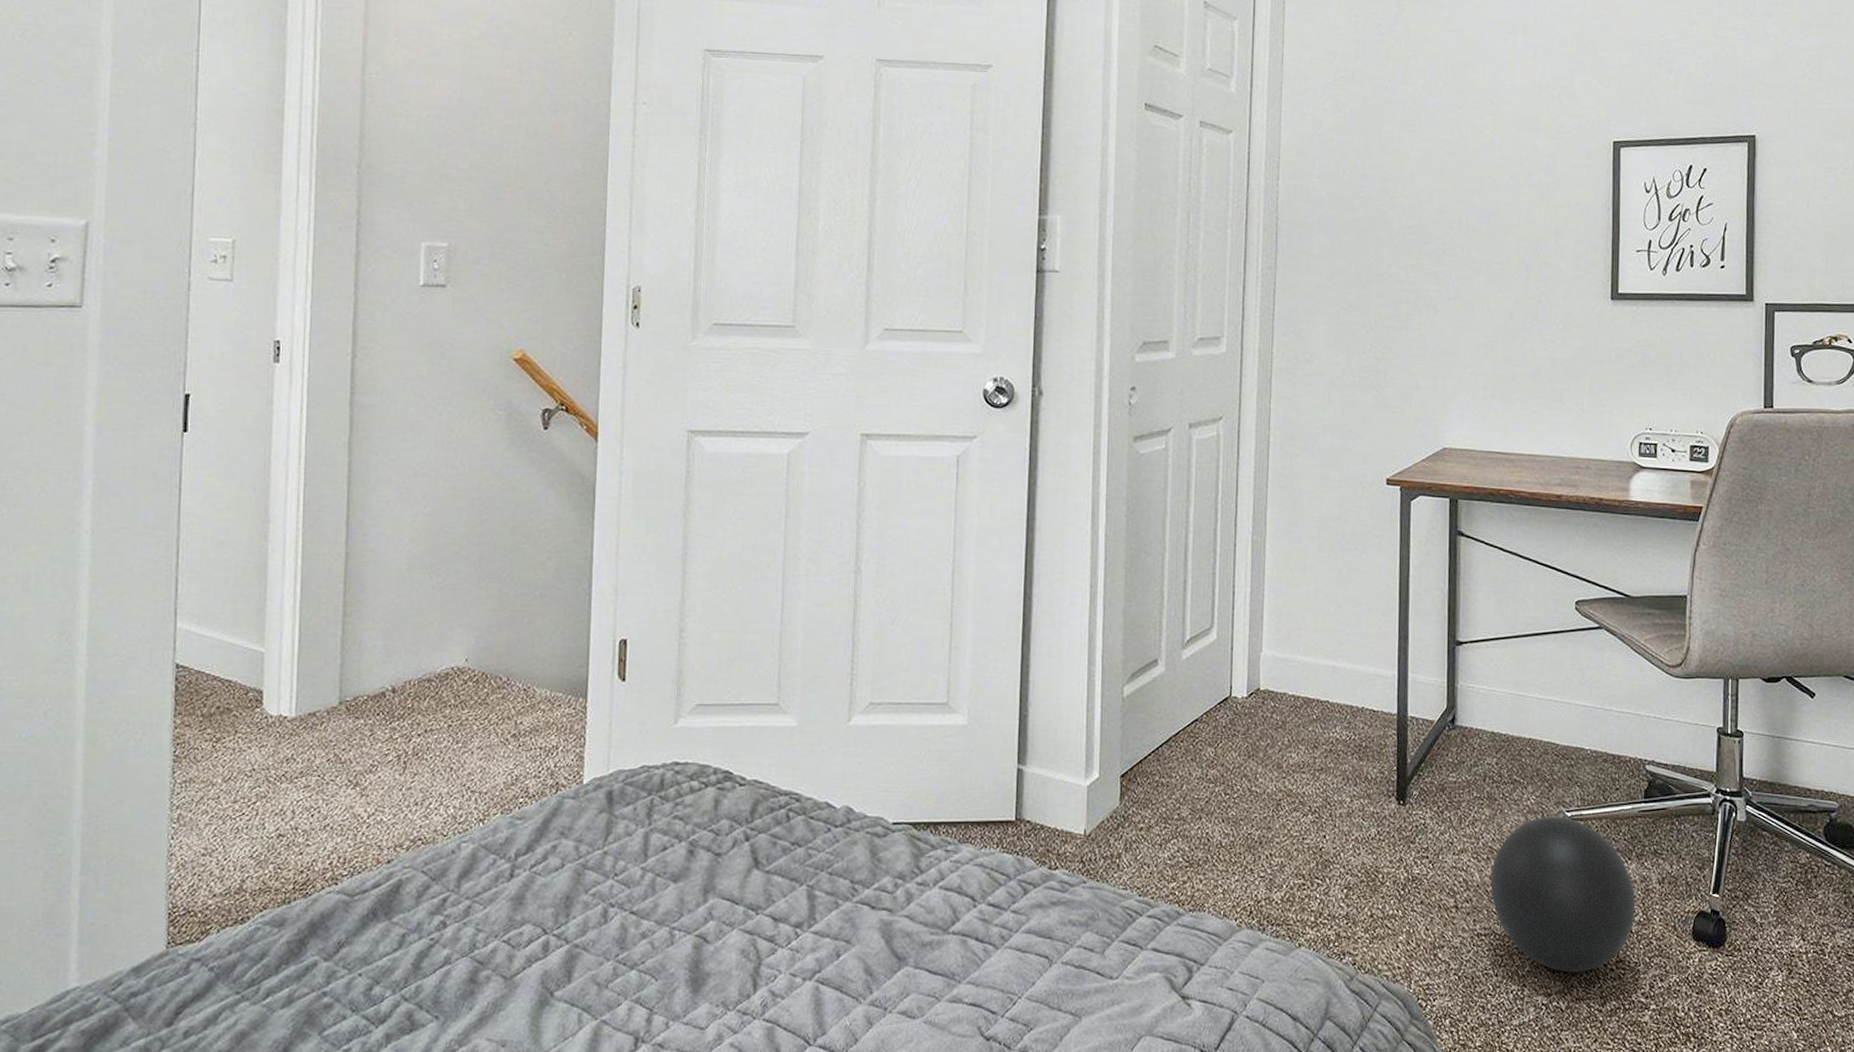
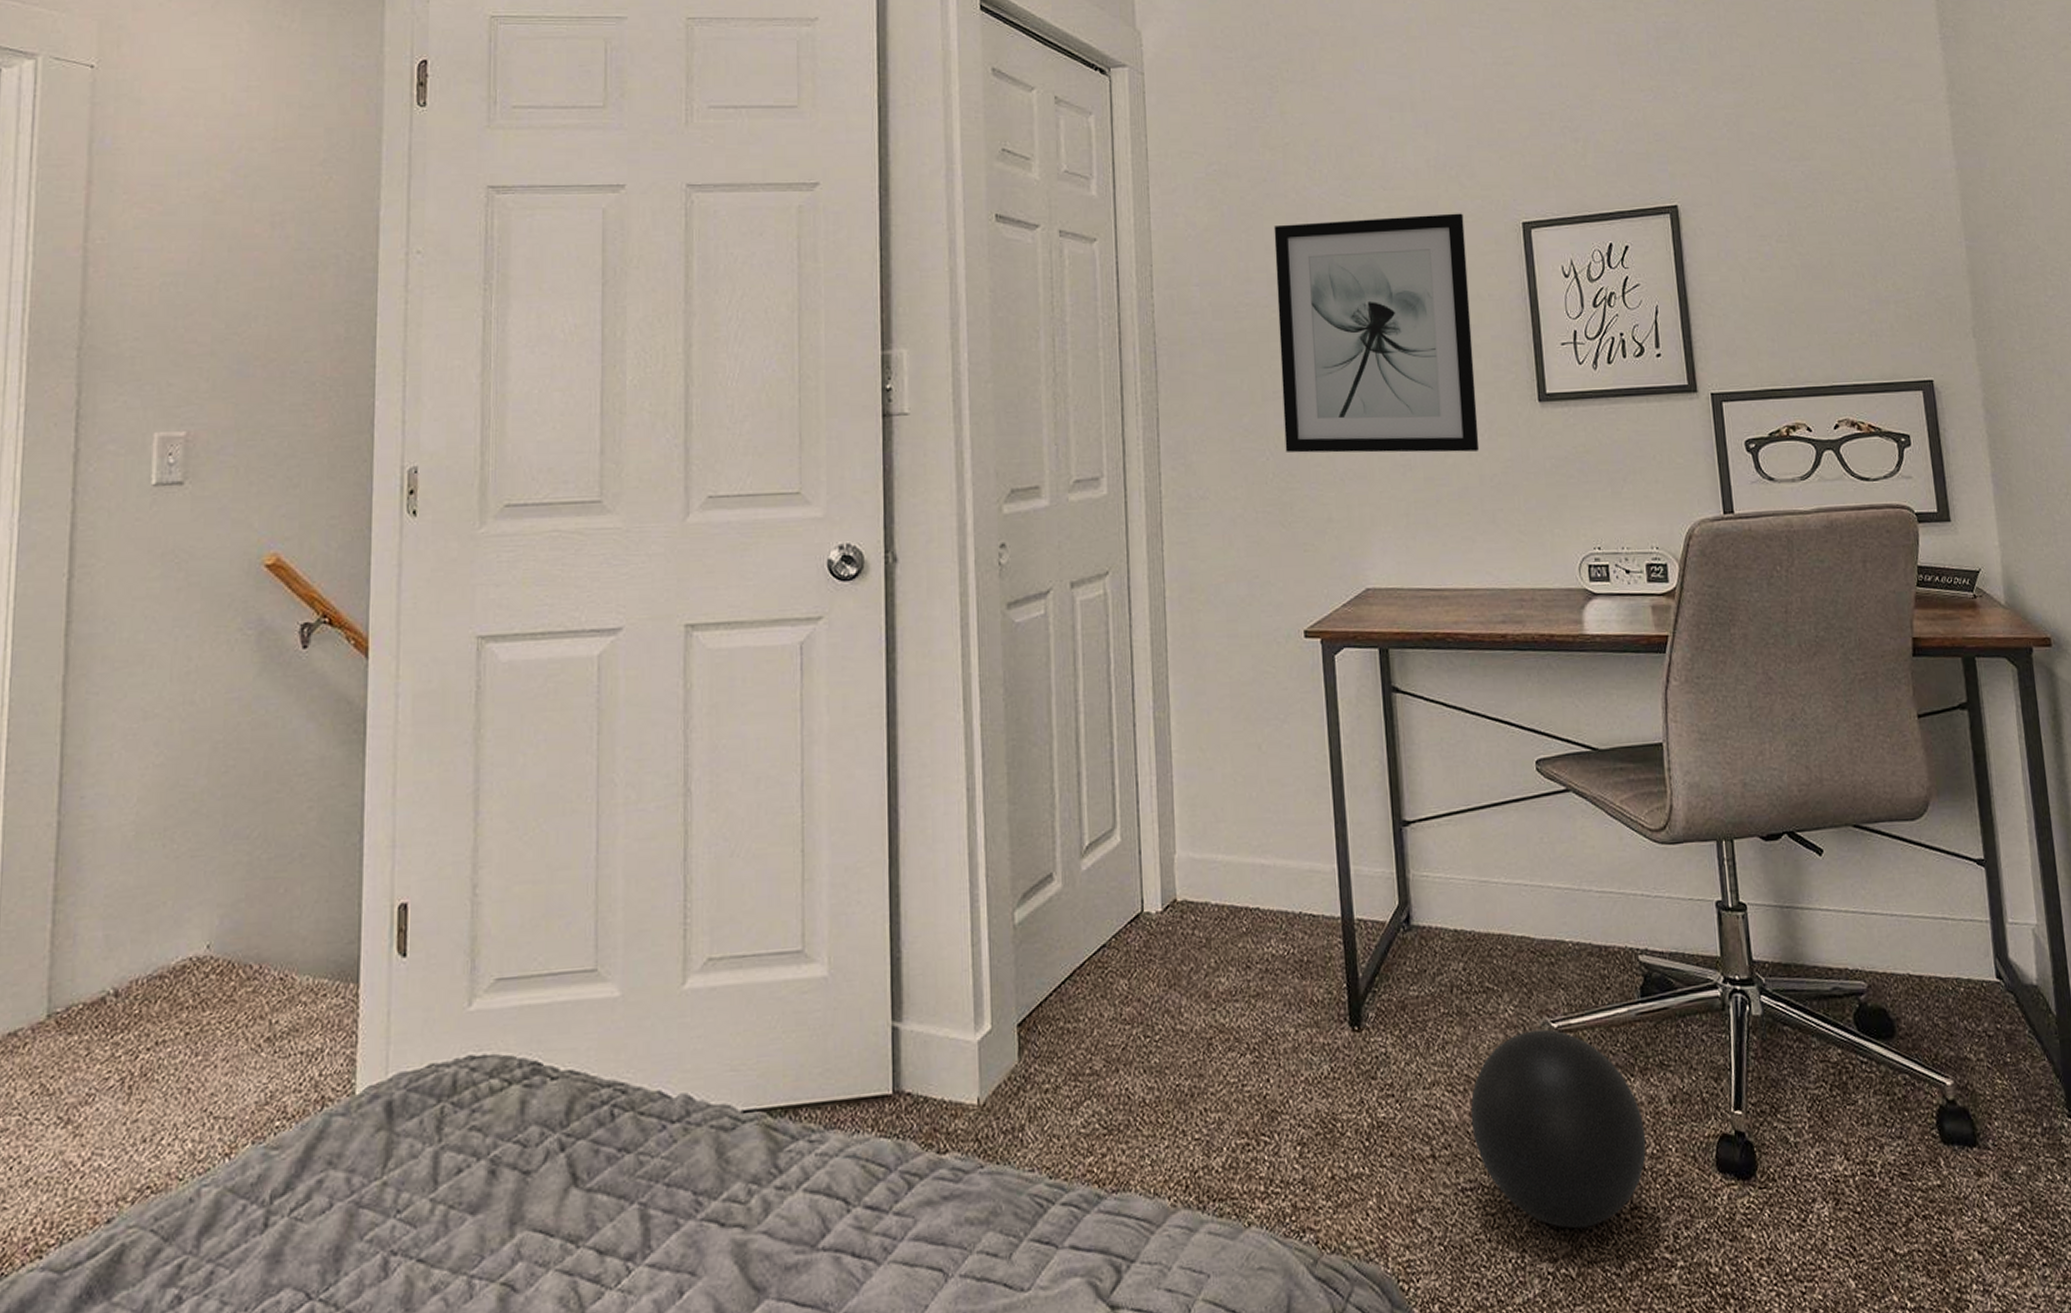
wall art: none [1384,129,1561,338] -> present [1273,213,1480,453]

